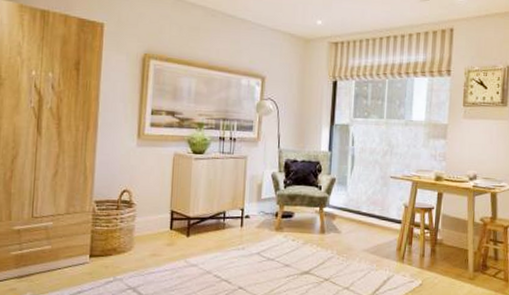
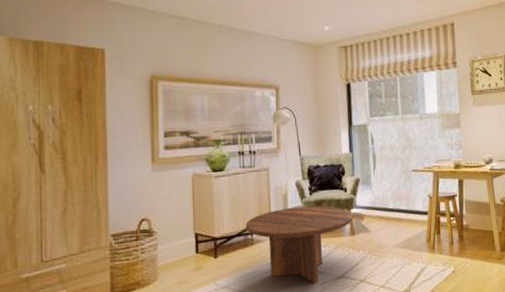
coffee table: none [219,198,325,276] -> present [245,205,353,284]

